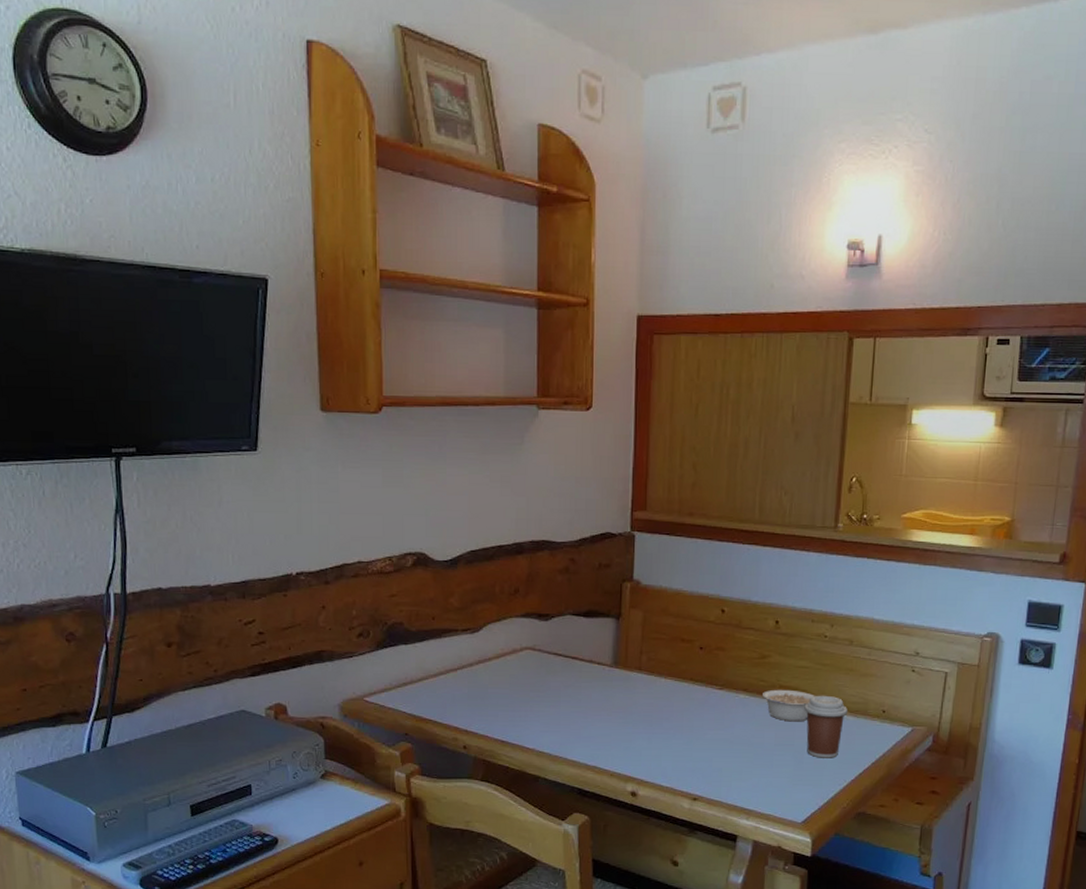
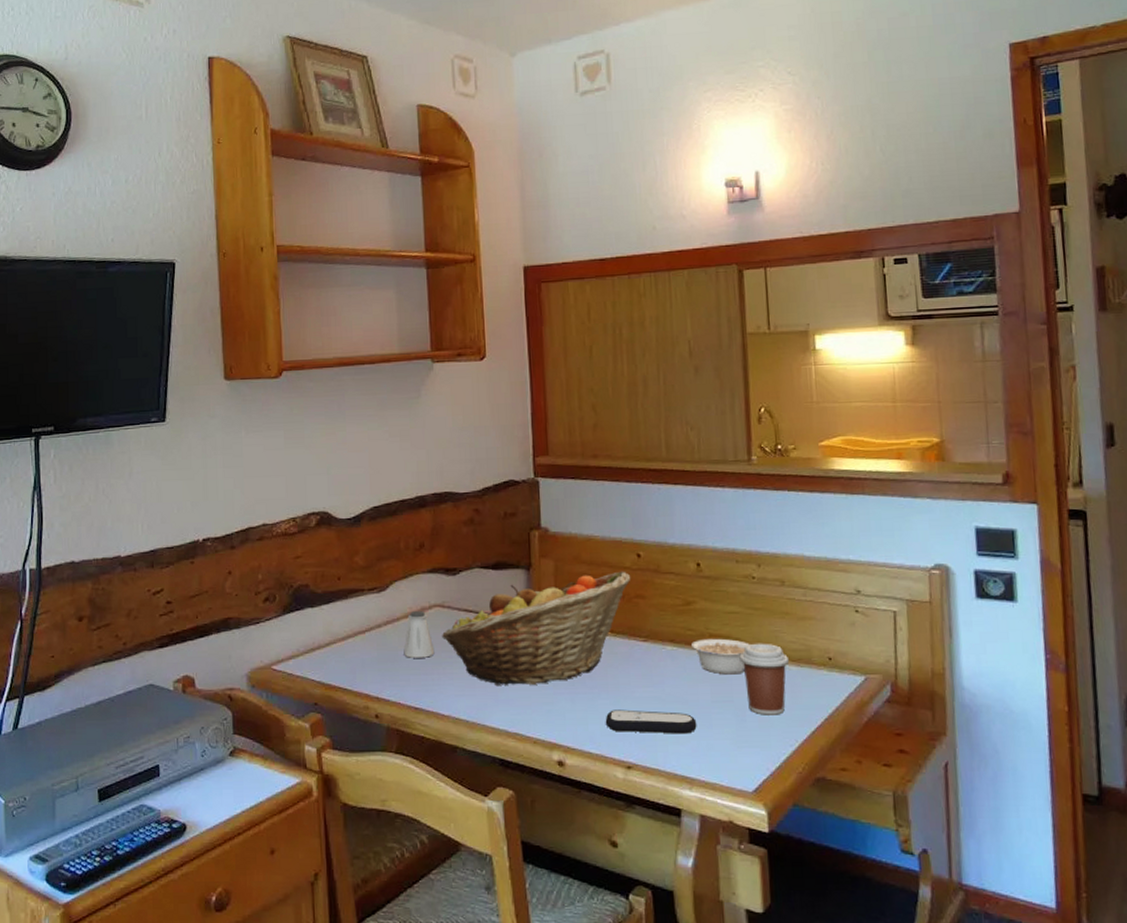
saltshaker: none [493,653,523,696] -> present [404,611,435,658]
fruit basket: none [531,624,713,724] -> present [442,571,630,685]
remote control: none [677,749,760,772] -> present [605,709,697,734]

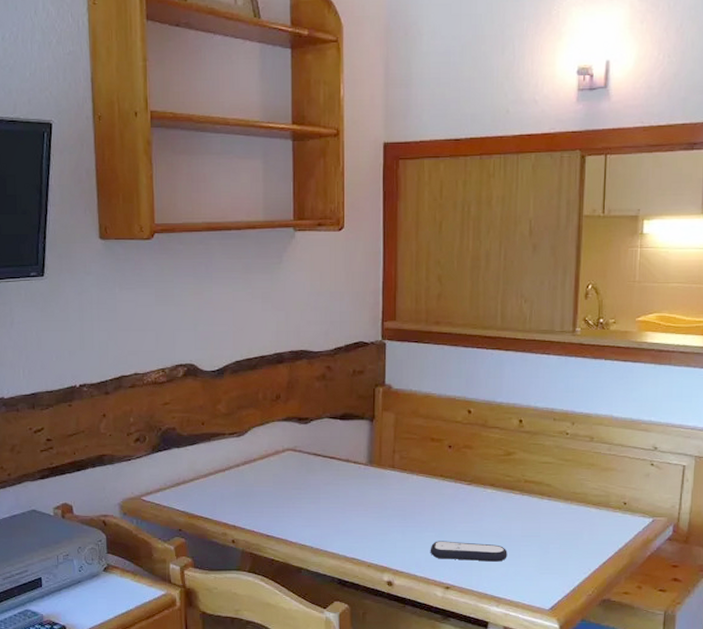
saltshaker: present [404,611,435,658] -> none [259,454,286,494]
fruit basket: present [442,571,630,685] -> none [293,424,460,518]
legume: present [692,638,750,675] -> none [509,484,559,514]
coffee cup: present [739,643,790,715] -> none [548,489,591,548]

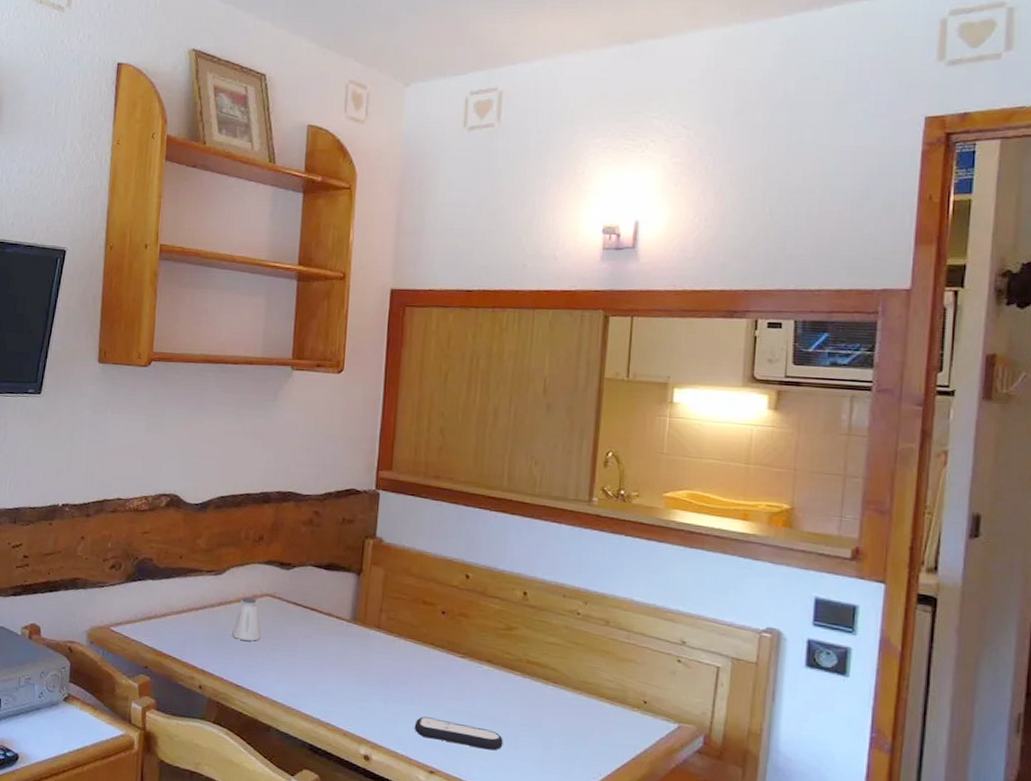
saltshaker: none [259,454,286,494] -> present [232,597,261,641]

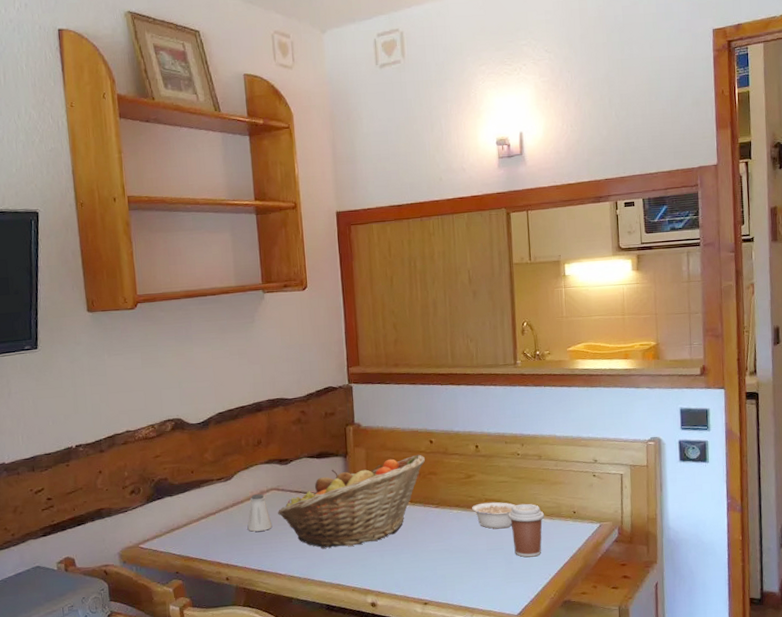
fruit basket: none [270,586,456,682] -> present [278,454,425,549]
remote control: present [414,716,503,751] -> none [407,559,476,578]
legume: none [508,664,566,702] -> present [472,502,516,529]
coffee cup: none [554,675,604,747] -> present [508,503,545,558]

